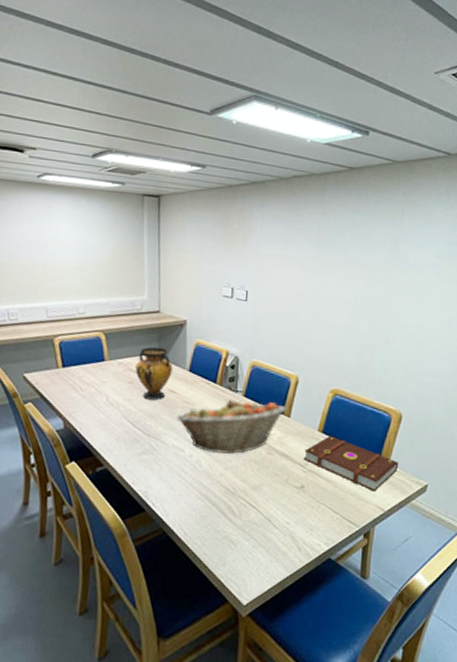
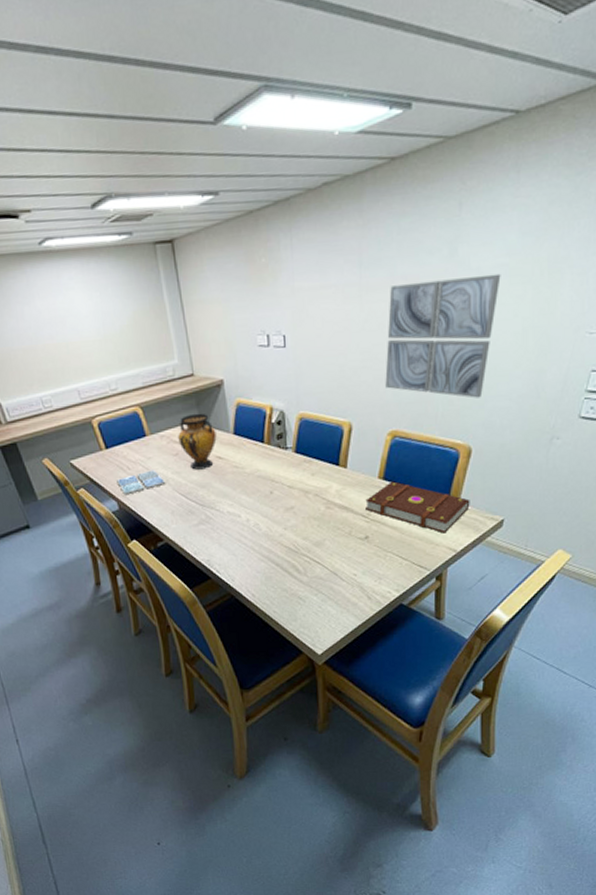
drink coaster: none [67,394,116,415] -> present [117,470,166,495]
fruit basket: present [176,399,286,455] -> none [227,455,341,515]
wall art: none [331,265,432,371] -> present [385,273,501,398]

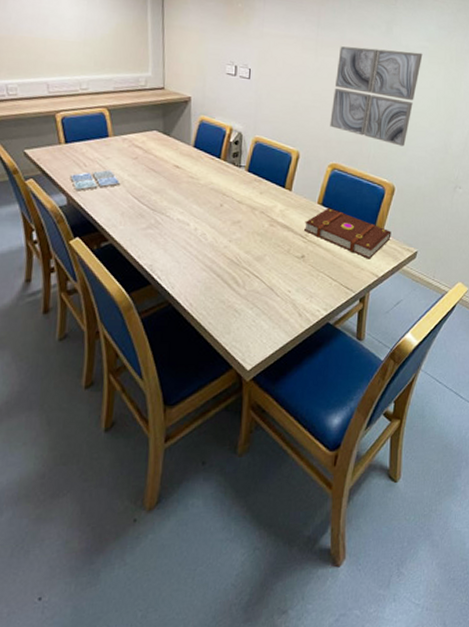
vase: present [178,413,217,470] -> none [140,123,178,176]

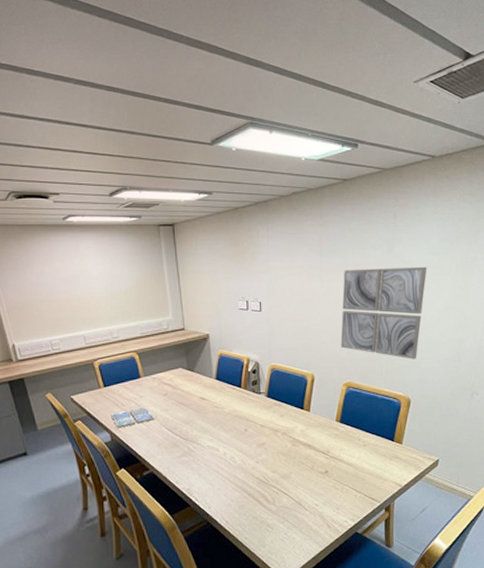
book: present [304,208,392,259] -> none [325,424,411,470]

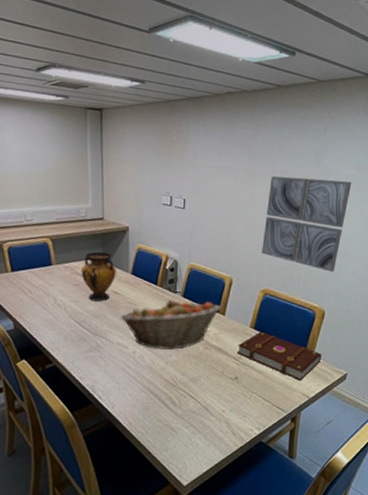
drink coaster: present [111,407,155,428] -> none [16,296,64,317]
vase: none [168,360,201,408] -> present [81,251,116,302]
fruit basket: none [208,400,305,450] -> present [120,300,221,351]
book: none [325,424,411,470] -> present [238,331,322,381]

